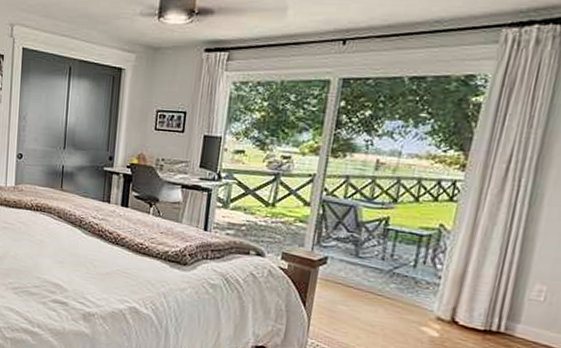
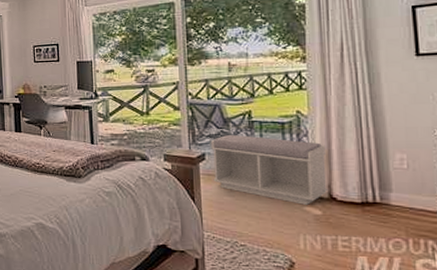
bench: none [330,240,461,325] -> present [211,135,329,205]

